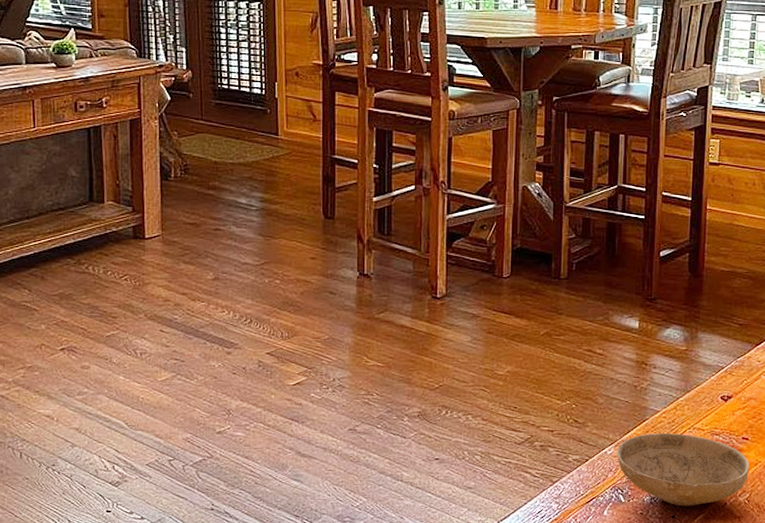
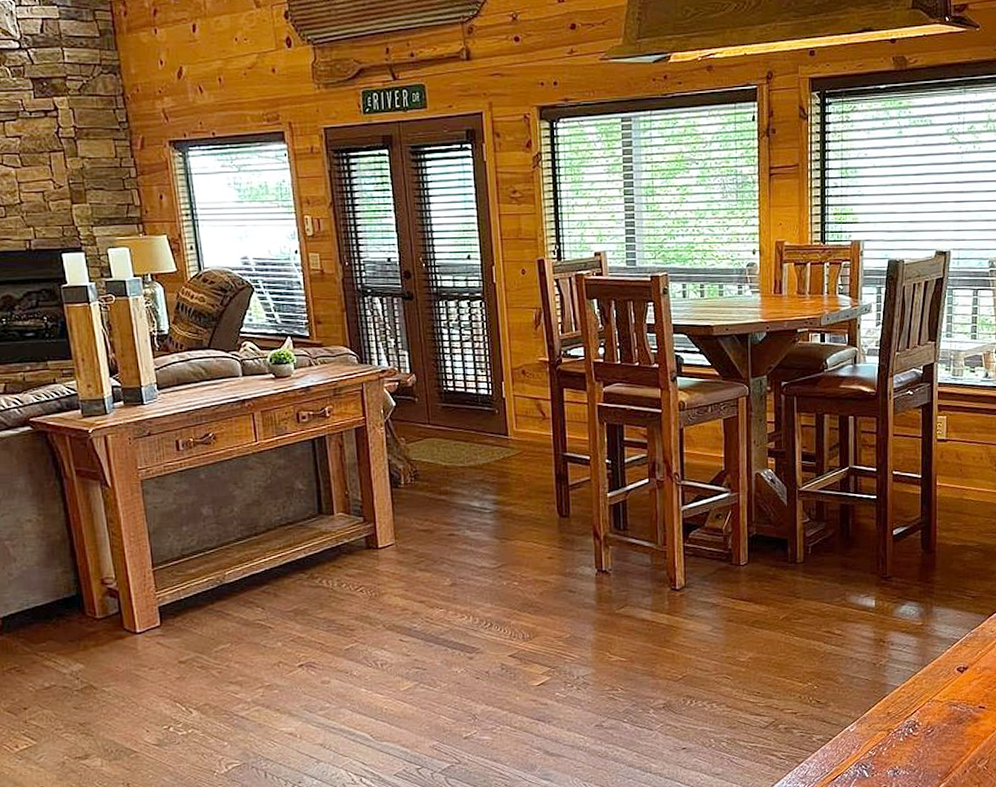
ceramic bowl: present [616,433,750,506] -> none [859,706,987,777]

